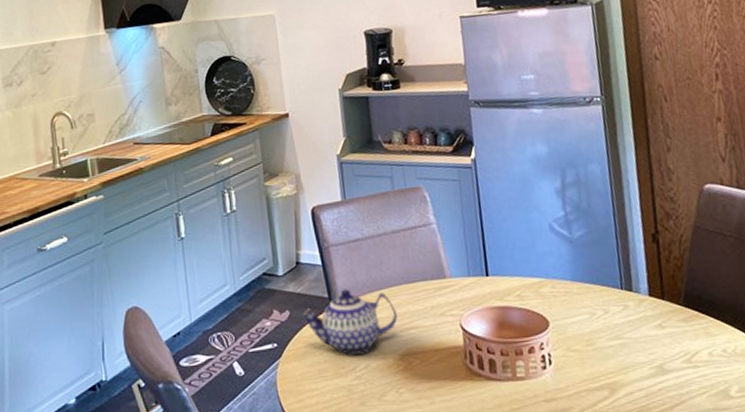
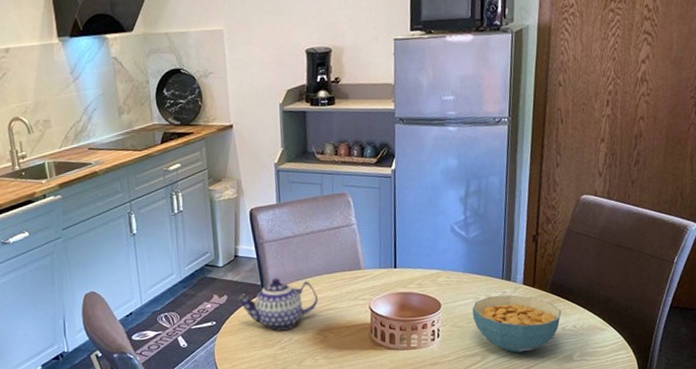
cereal bowl: none [588,309,705,386] -> present [472,295,562,353]

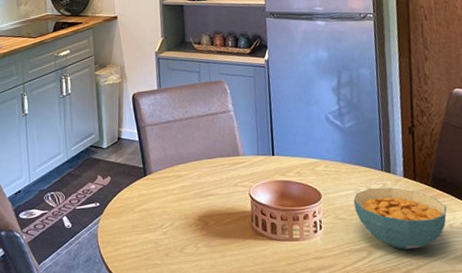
teapot: present [239,278,318,330] -> none [122,161,199,215]

